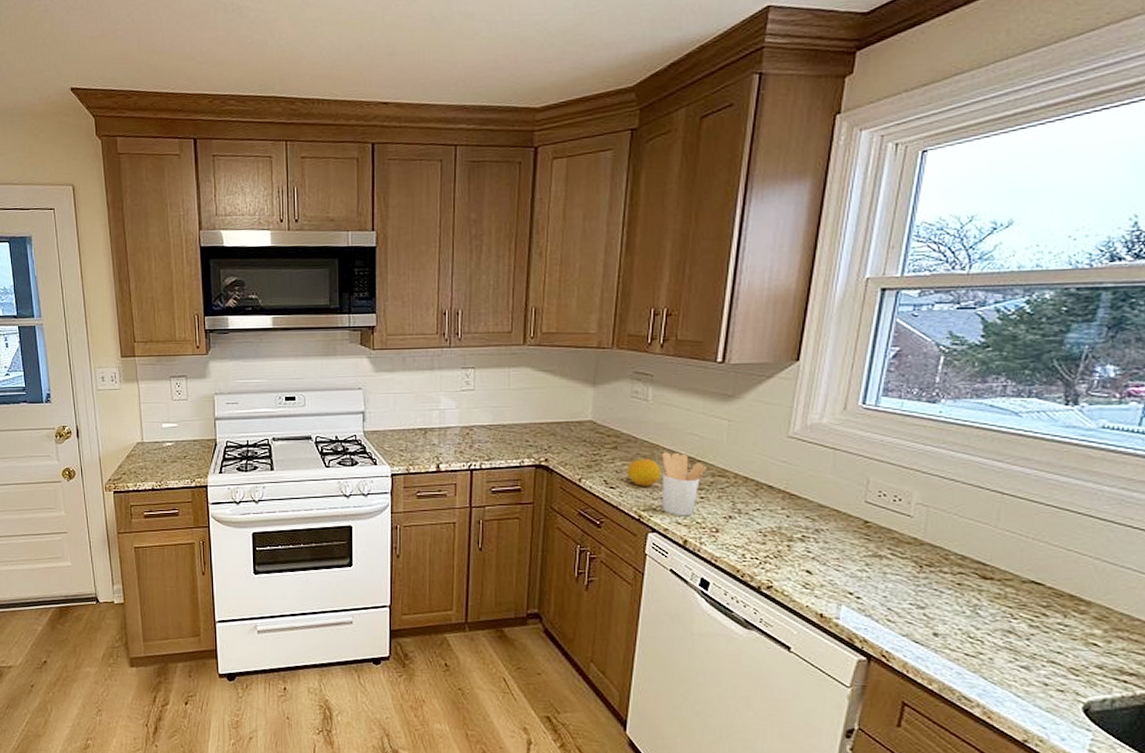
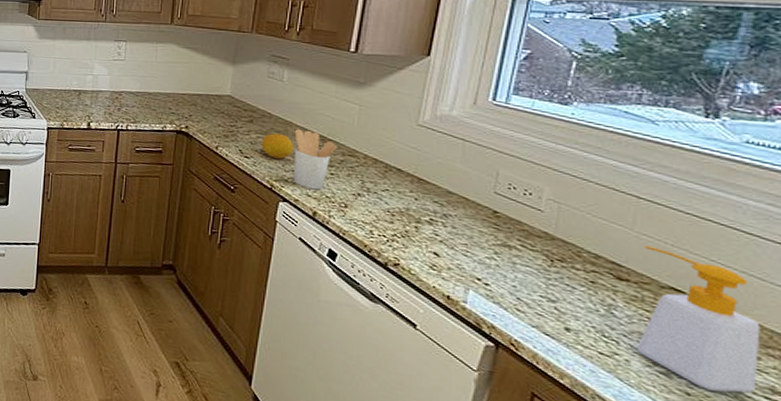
soap bottle: none [999,541,1111,679] -> present [636,244,761,393]

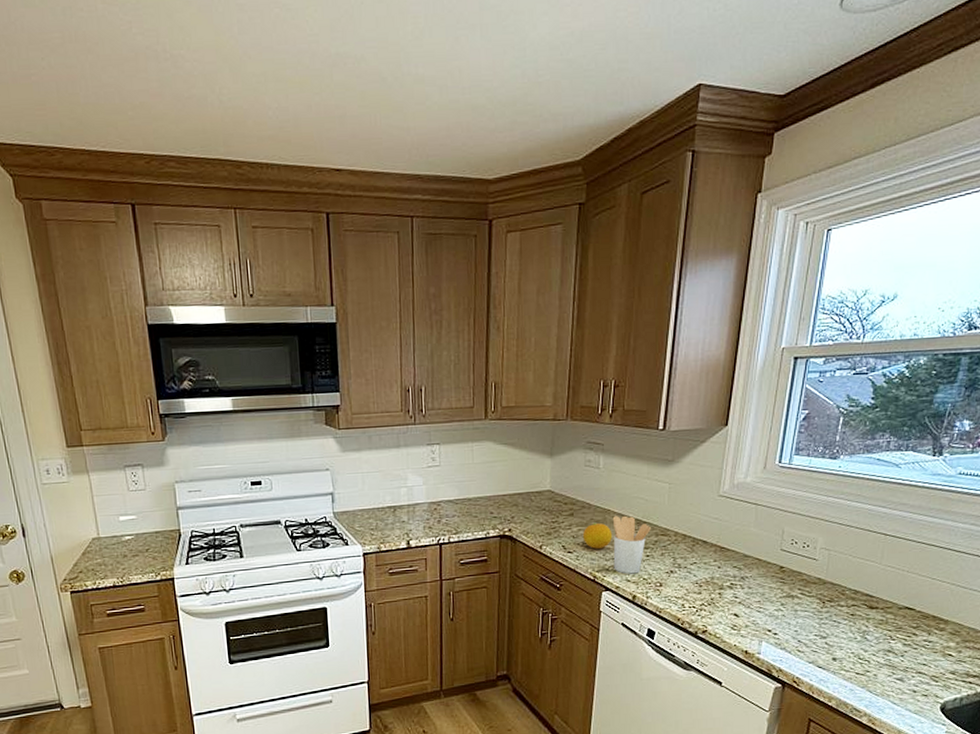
soap bottle: present [636,244,761,393] -> none [881,575,962,685]

